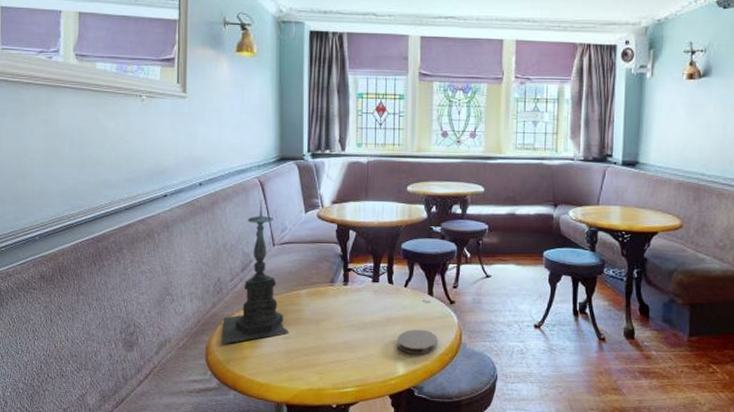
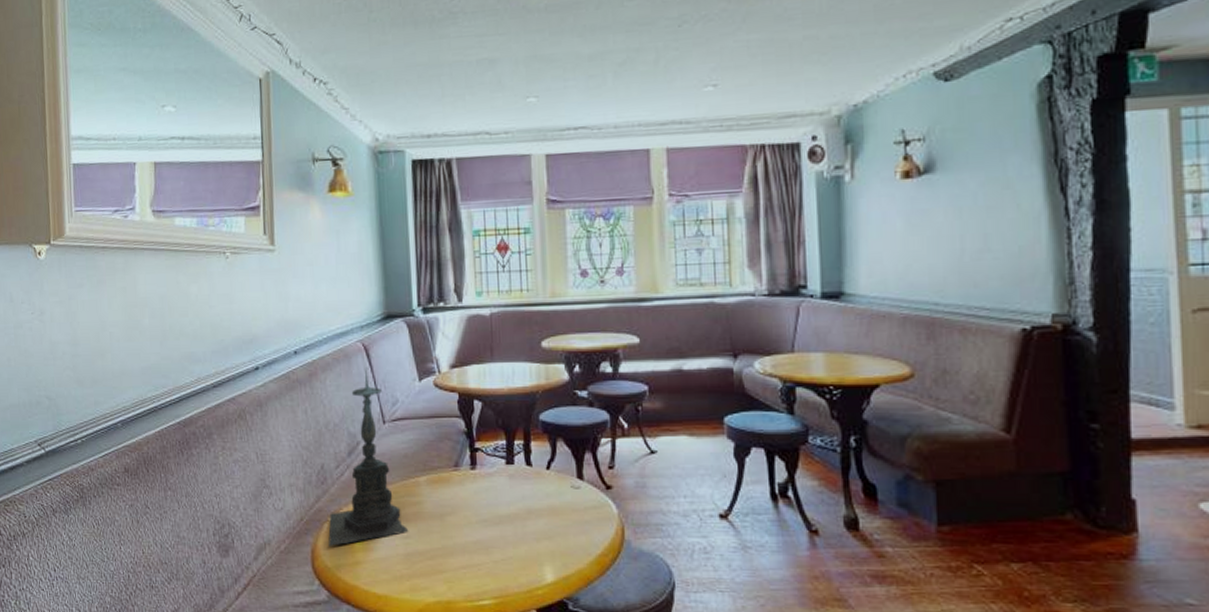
coaster: present [397,329,437,355] -> none [542,523,594,557]

